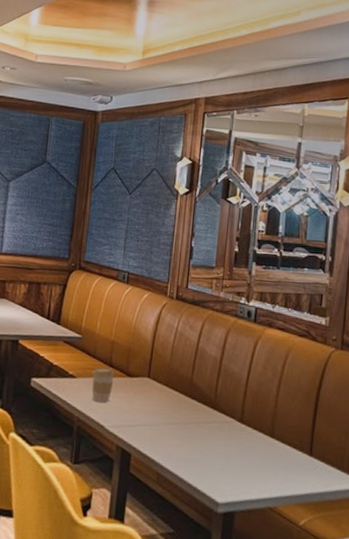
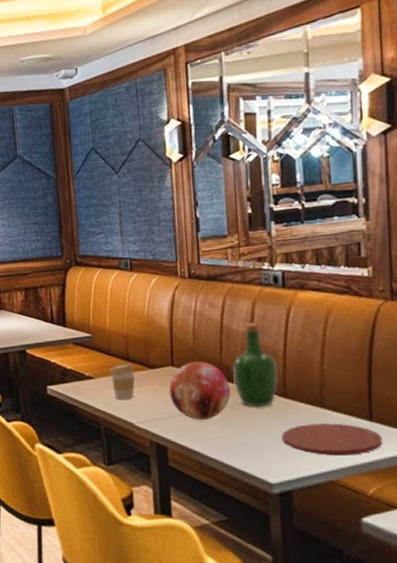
decorative orb: none [141,376,196,434] -> present [168,361,231,421]
wine bottle: none [199,349,240,429] -> present [231,323,278,407]
plate: none [233,450,317,486] -> present [281,423,382,456]

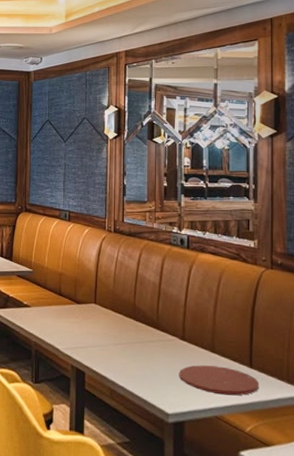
coffee cup: present [110,362,135,400] -> none [44,296,64,328]
decorative orb: present [168,361,231,421] -> none [90,301,140,353]
wine bottle: present [231,323,278,407] -> none [142,275,180,346]

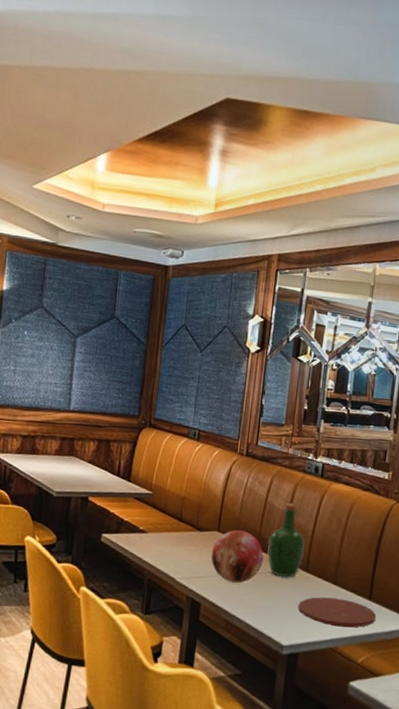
decorative orb: none [90,301,140,353] -> present [211,529,264,584]
wine bottle: none [142,275,180,346] -> present [267,503,306,578]

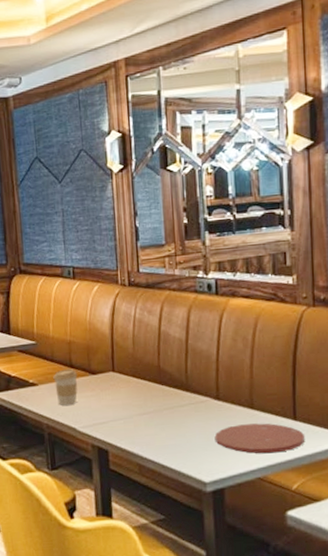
coffee cup: none [162,522,185,556] -> present [53,368,78,405]
decorative orb: present [211,529,264,584] -> none [109,366,168,424]
wine bottle: present [267,503,306,578] -> none [168,329,212,410]

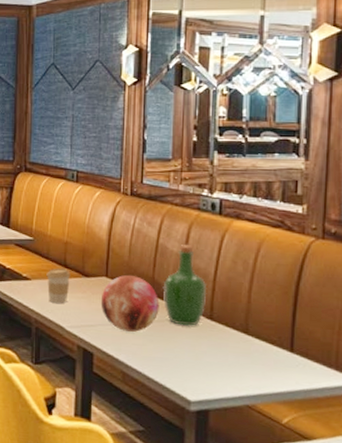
decorative orb: none [109,366,168,424] -> present [100,274,160,333]
wine bottle: none [168,329,212,410] -> present [163,245,208,326]
plate: present [214,423,304,454] -> none [204,348,300,383]

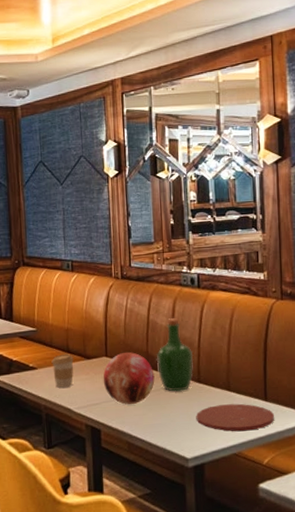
plate: none [204,348,300,383] -> present [196,403,274,432]

